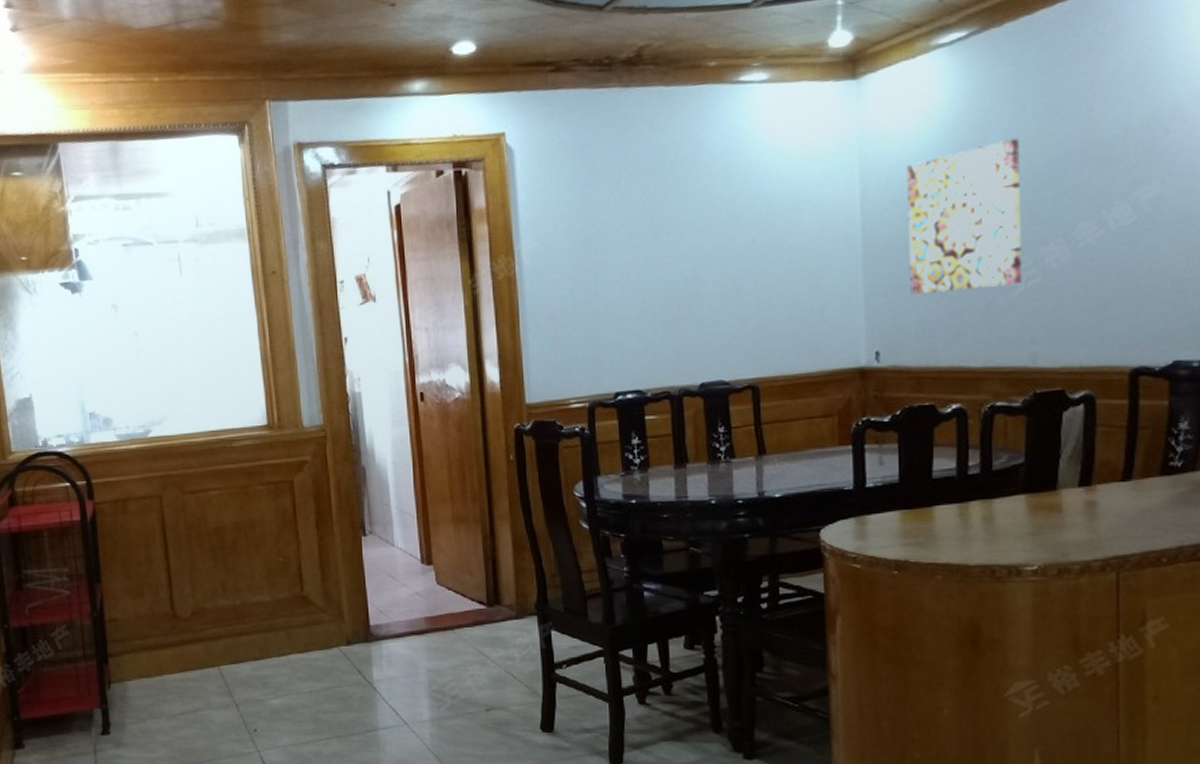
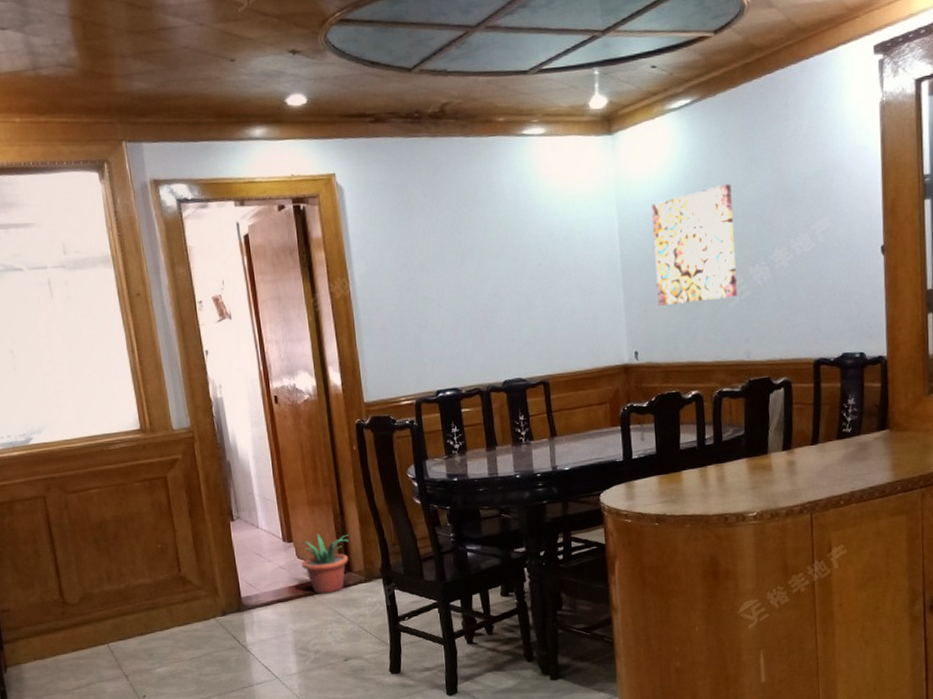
potted plant: none [442,556,500,629] -> present [301,533,350,594]

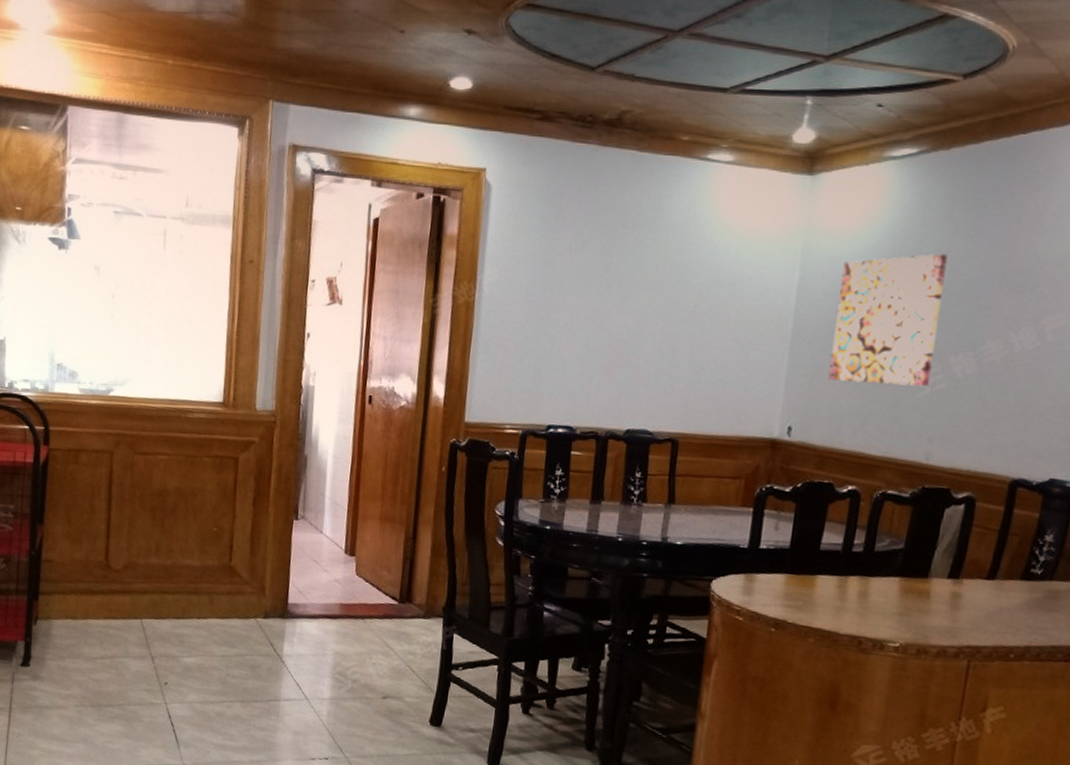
potted plant: present [301,533,350,594] -> none [359,552,417,621]

